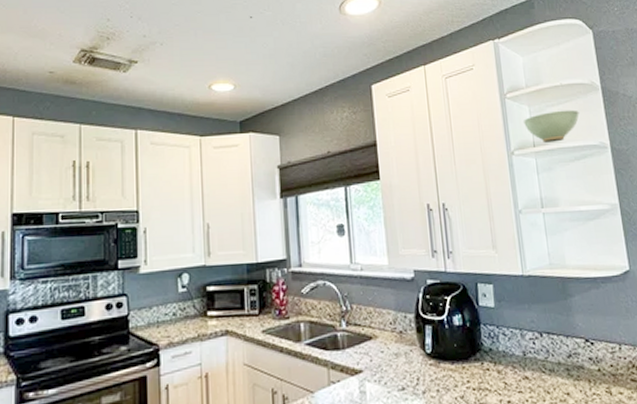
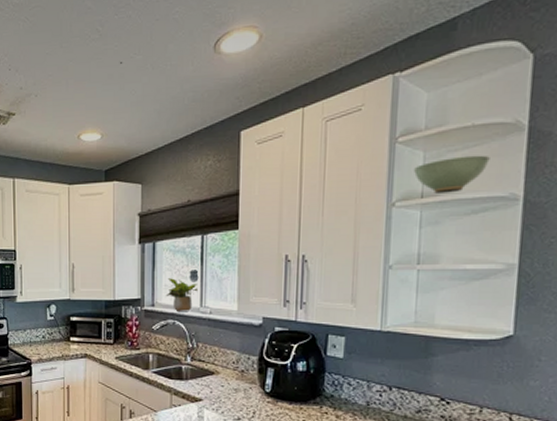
potted plant: none [313,234,347,272] -> present [166,278,199,313]

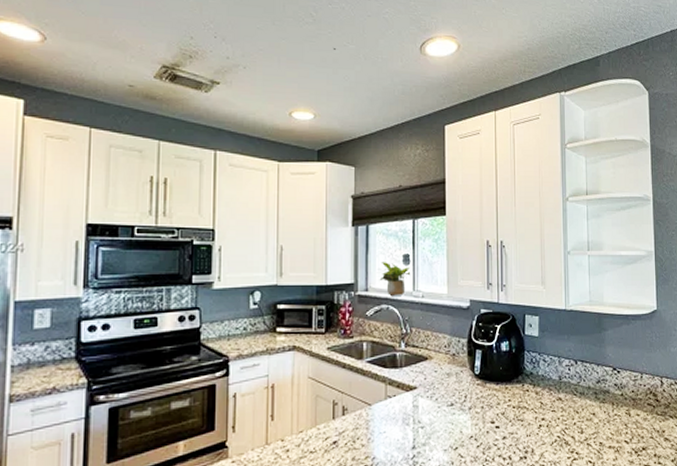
bowl: present [413,155,490,193] -> none [579,163,629,192]

